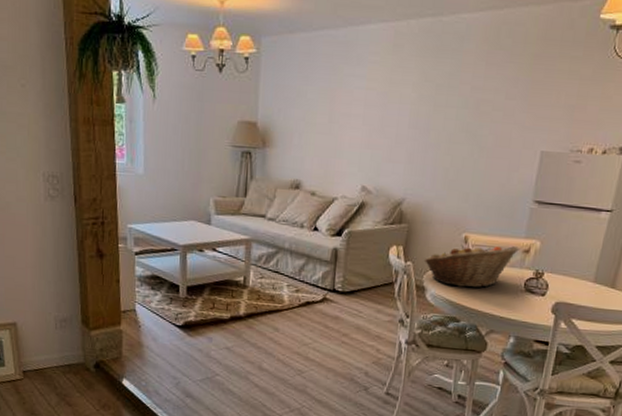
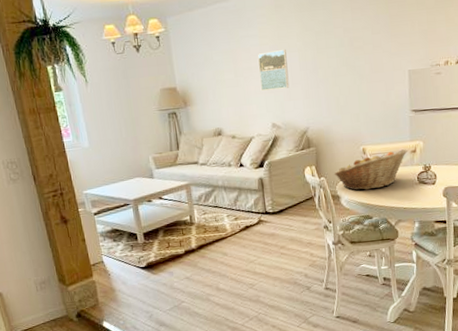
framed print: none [356,98,396,147] -> present [258,48,290,91]

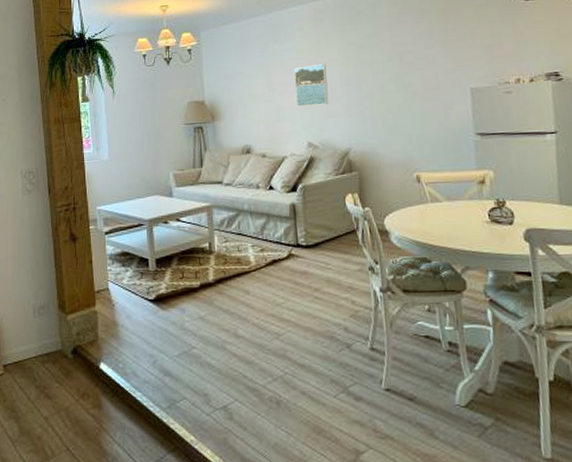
fruit basket: present [334,149,407,190] -> none [381,179,474,226]

